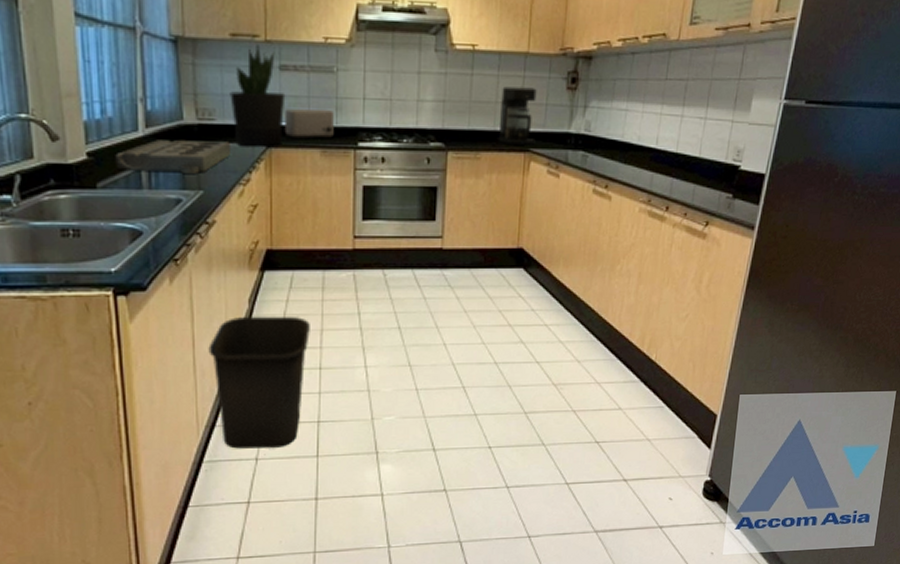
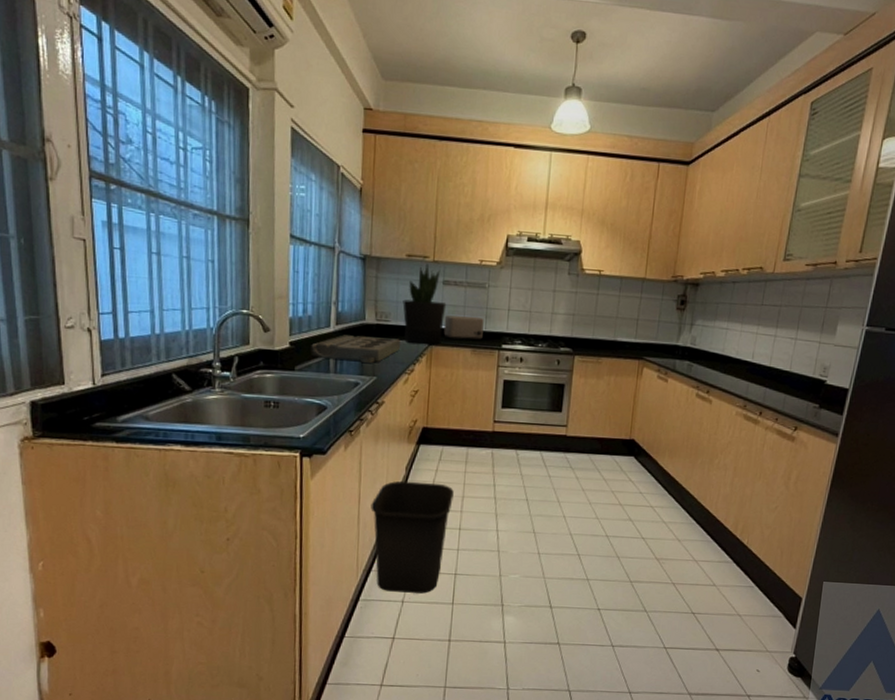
coffee maker: present [498,86,537,147] -> none [617,305,651,355]

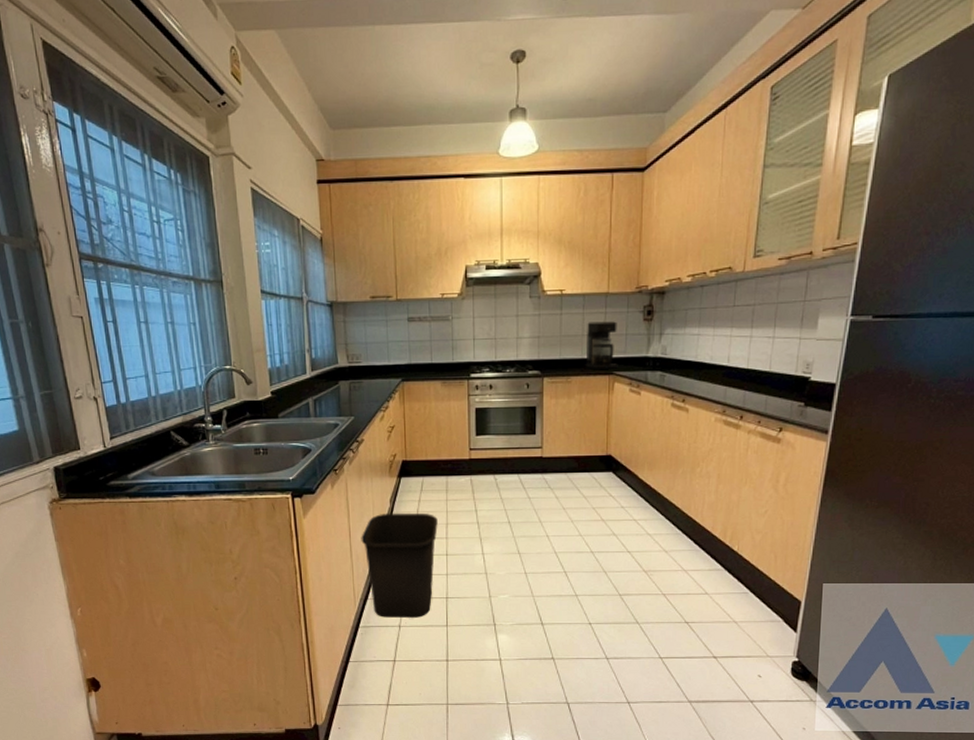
dish rack: present [310,335,400,364] -> none [291,378,373,405]
planter: present [402,264,447,346] -> none [371,303,413,382]
toaster: present [443,315,484,341] -> none [412,349,451,373]
coffee maker: none [617,305,651,355] -> present [585,321,618,371]

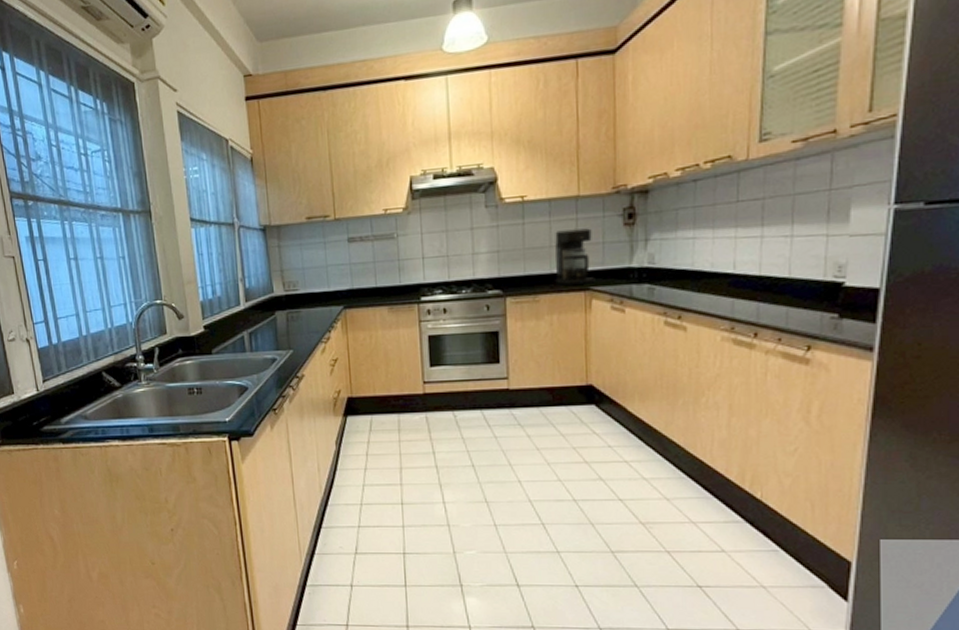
waste bin: present [361,512,438,618] -> none [305,455,391,576]

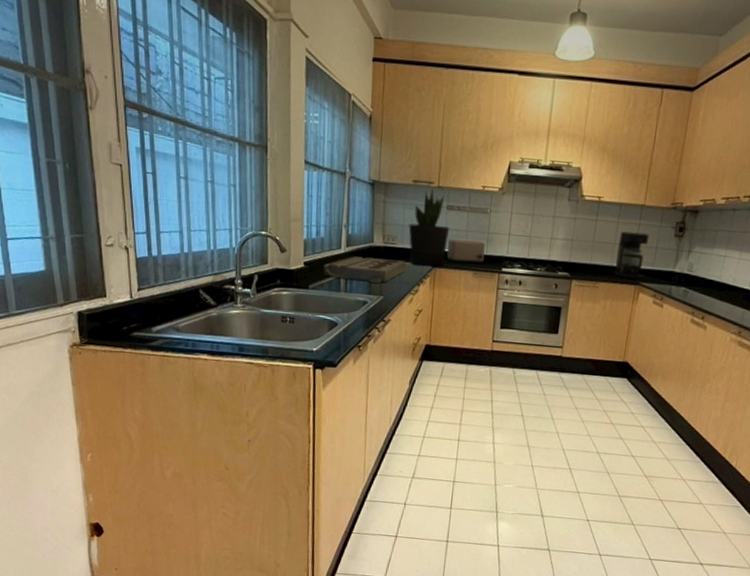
dish rack: none [224,307,312,338] -> present [323,256,406,284]
planter: none [309,223,355,311] -> present [408,189,450,268]
toaster: none [354,270,399,299] -> present [446,239,485,264]

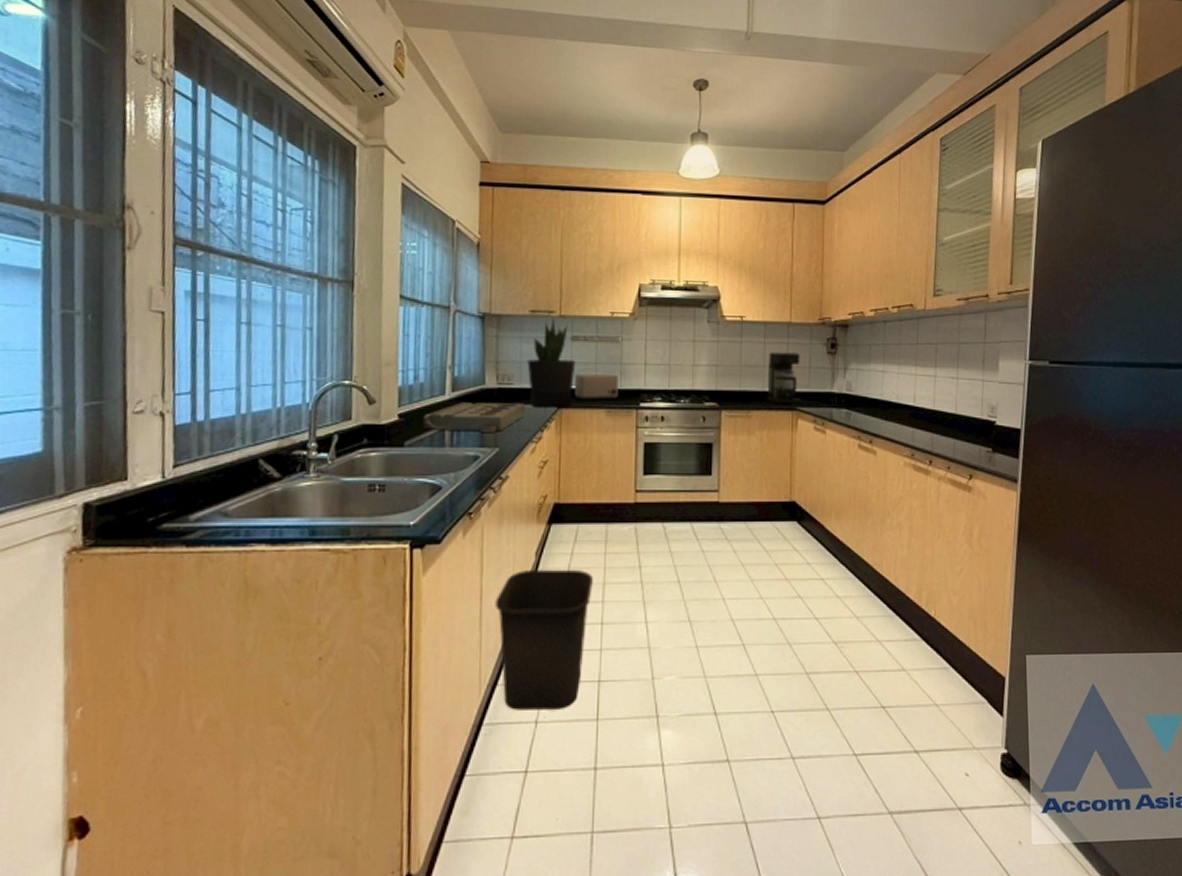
waste bin: none [377,393,454,498] -> present [495,569,593,710]

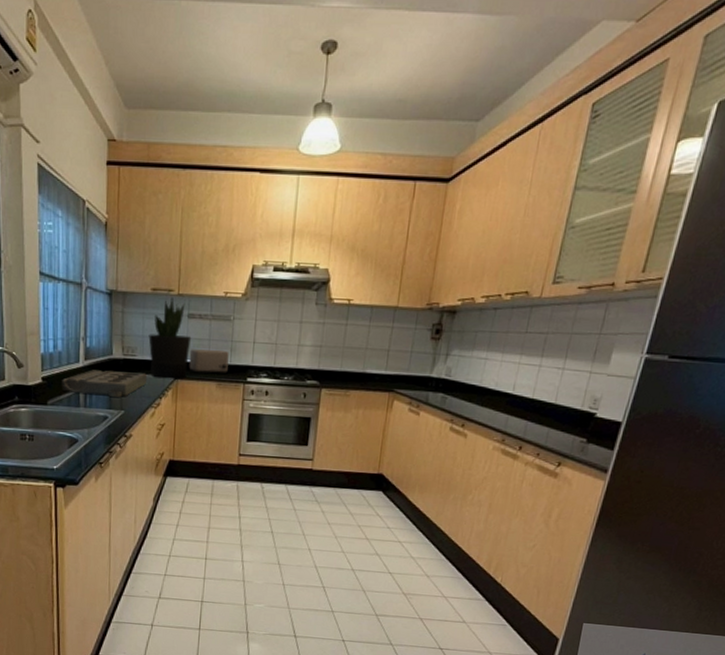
waste bin: present [495,569,593,710] -> none [121,511,200,619]
coffee maker: present [767,352,802,405] -> none [366,335,404,387]

